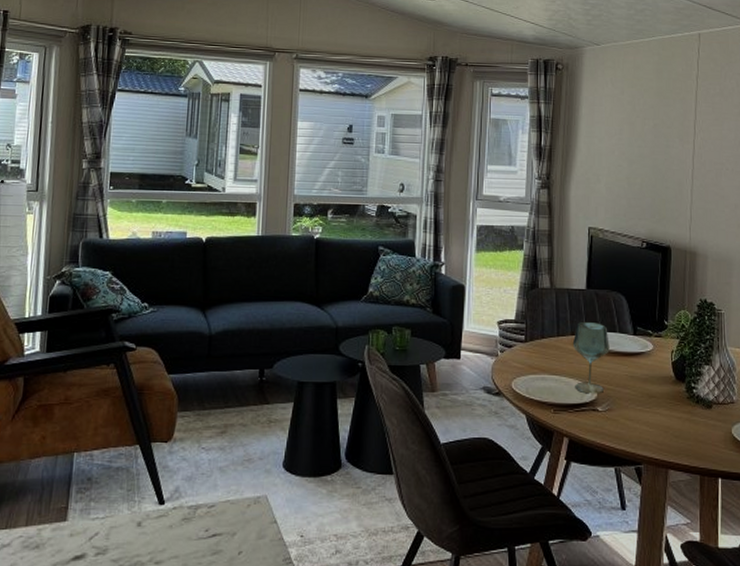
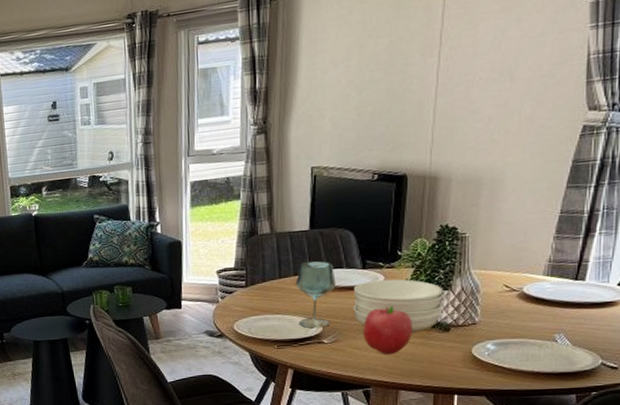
bowl: none [625,348,705,408] -> present [353,279,443,334]
fruit: none [635,376,680,428] -> present [363,306,413,354]

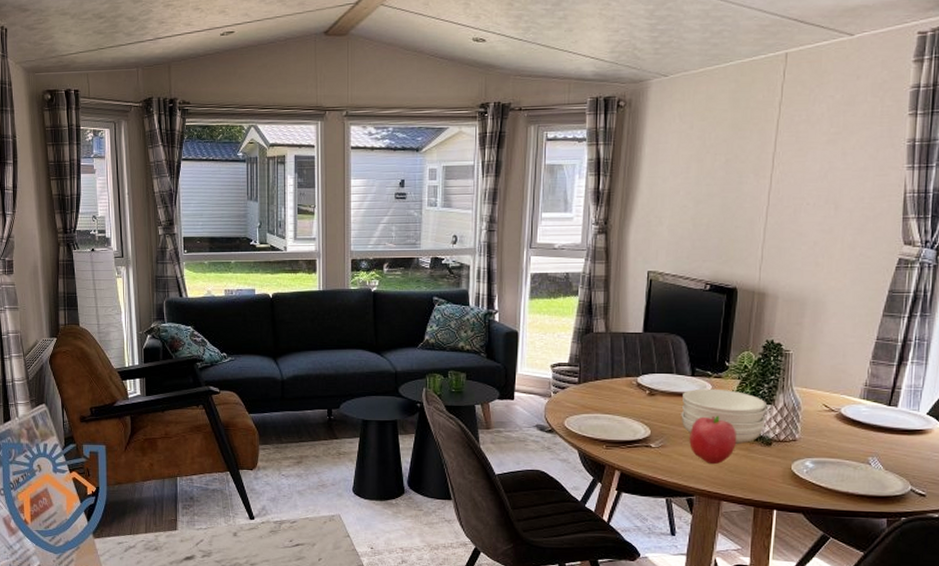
wine glass: present [295,261,336,329] -> none [627,363,666,432]

